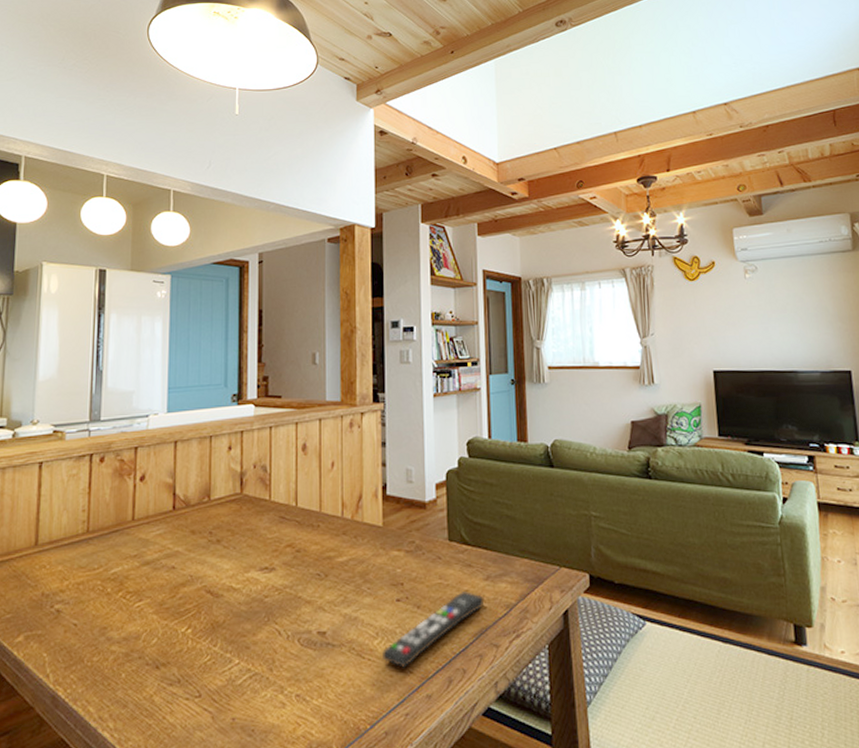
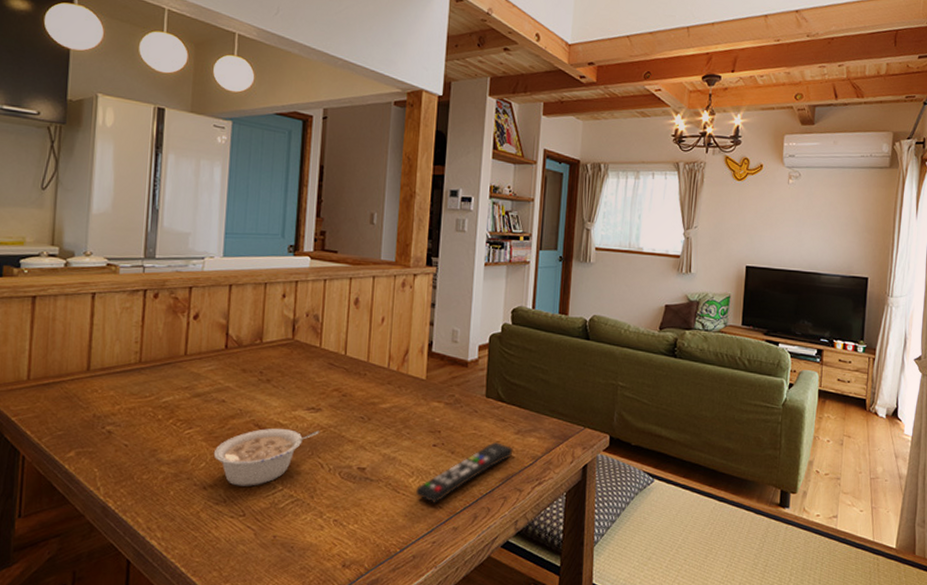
legume: none [165,592,275,663] -> present [213,428,320,486]

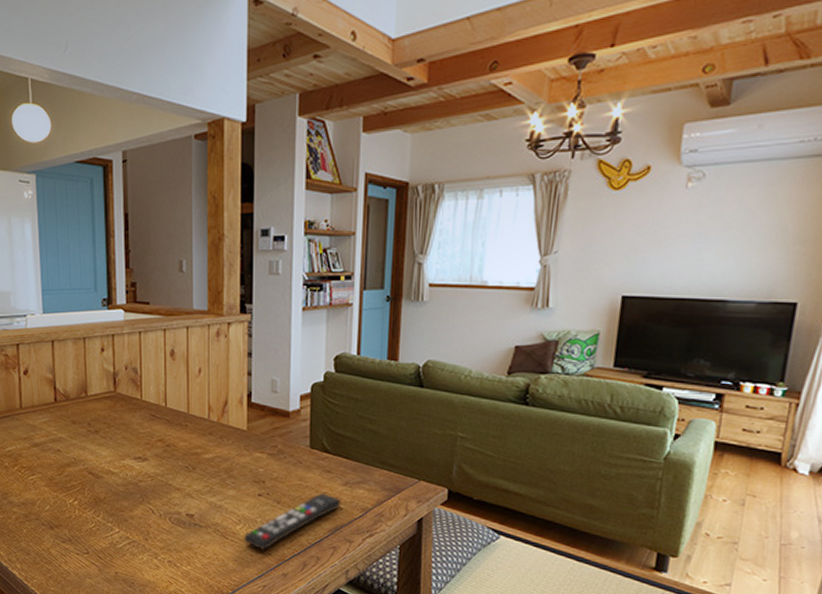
legume: present [213,428,320,486] -> none [55,476,149,528]

